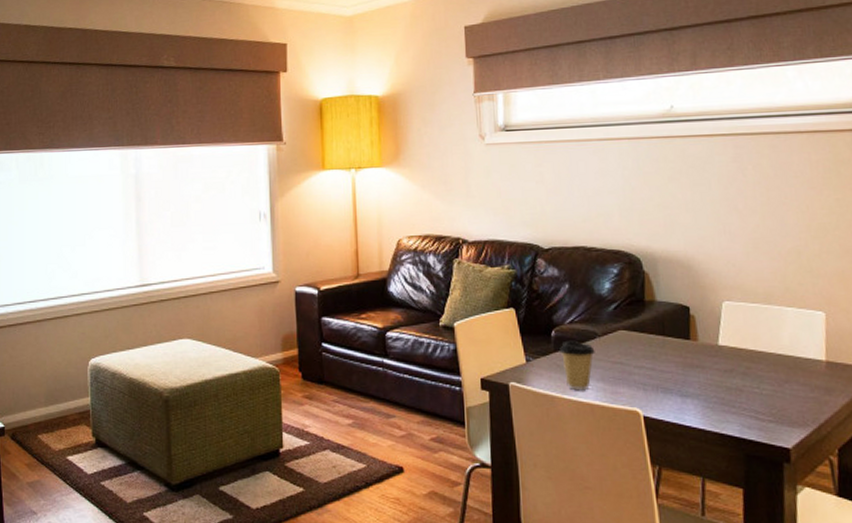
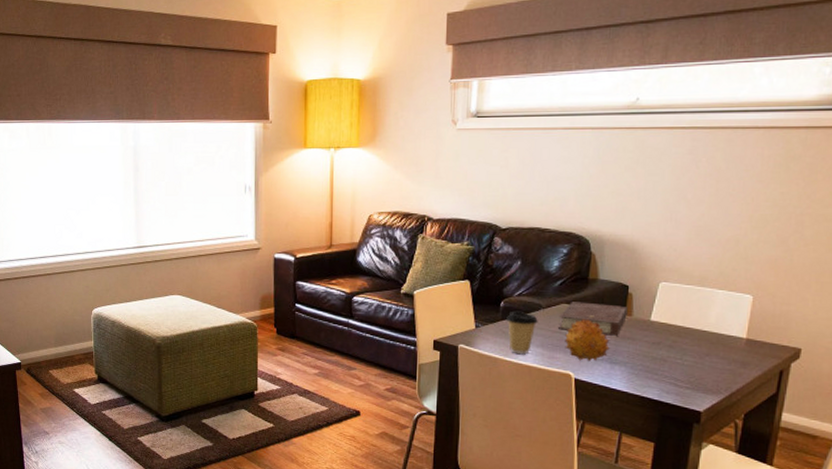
book: none [618,327,692,364] -> present [559,302,628,336]
fruit: none [627,347,678,395] -> present [565,319,610,361]

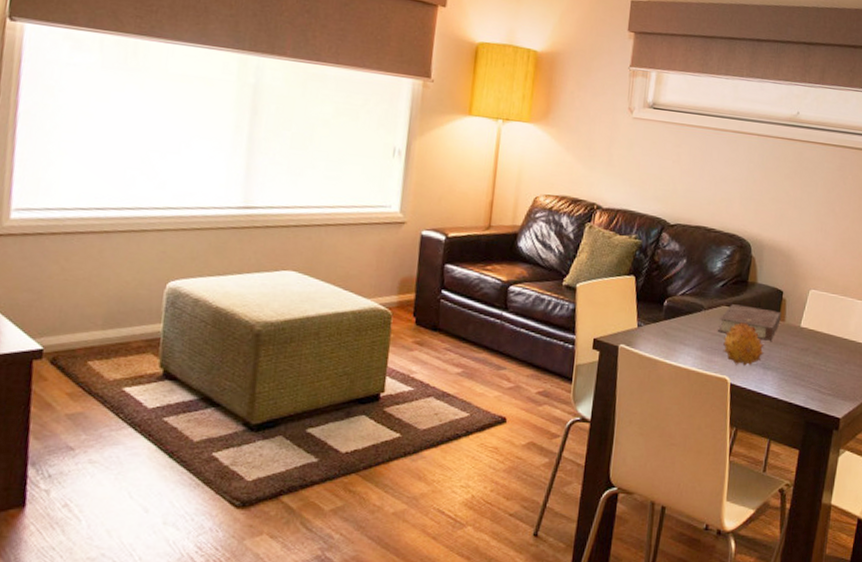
coffee cup: present [506,311,538,355] -> none [669,310,699,357]

